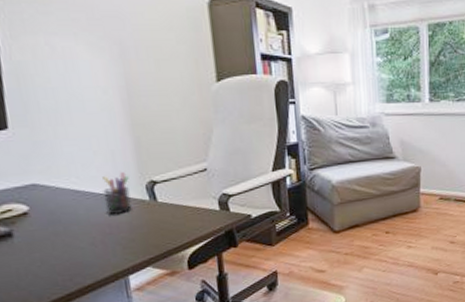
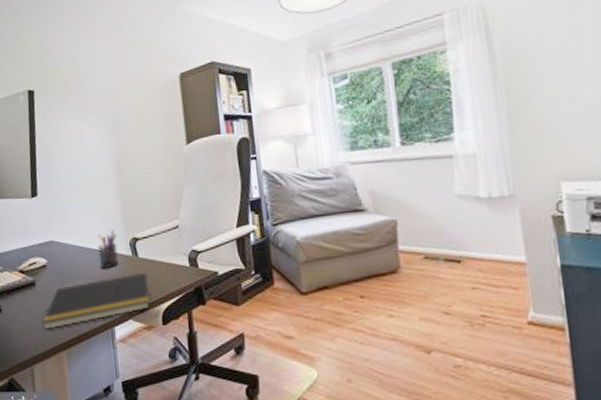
notepad: none [26,217,173,286] -> present [42,272,150,330]

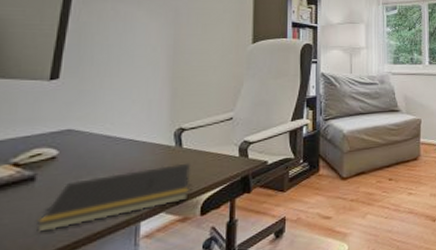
pen holder: present [98,230,119,269] -> none [132,120,160,160]

